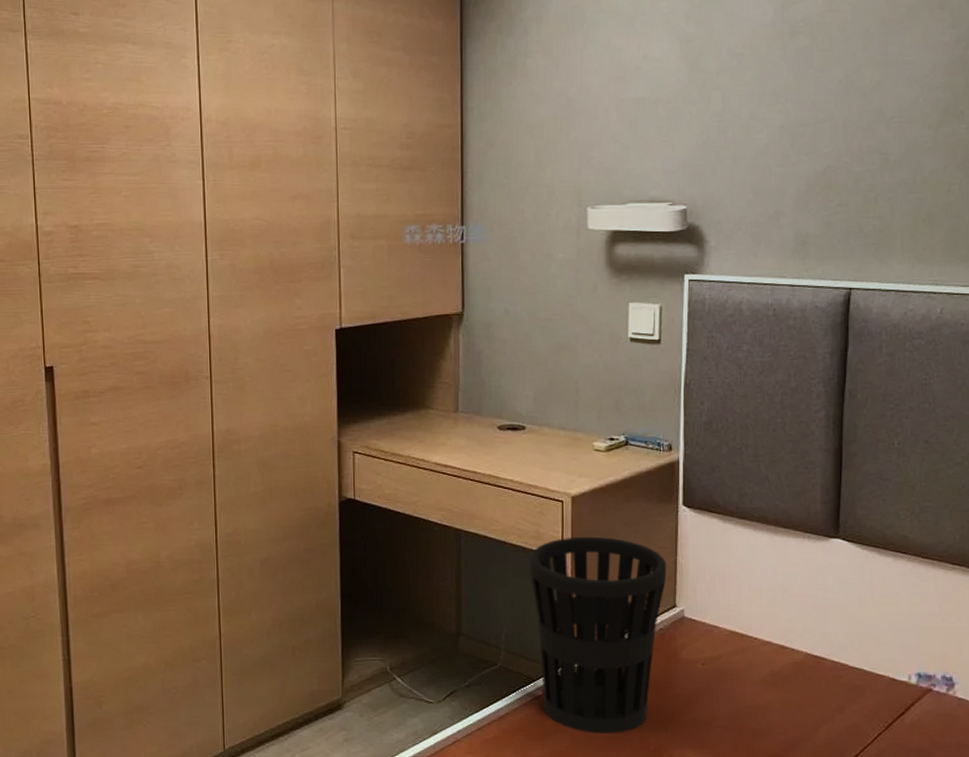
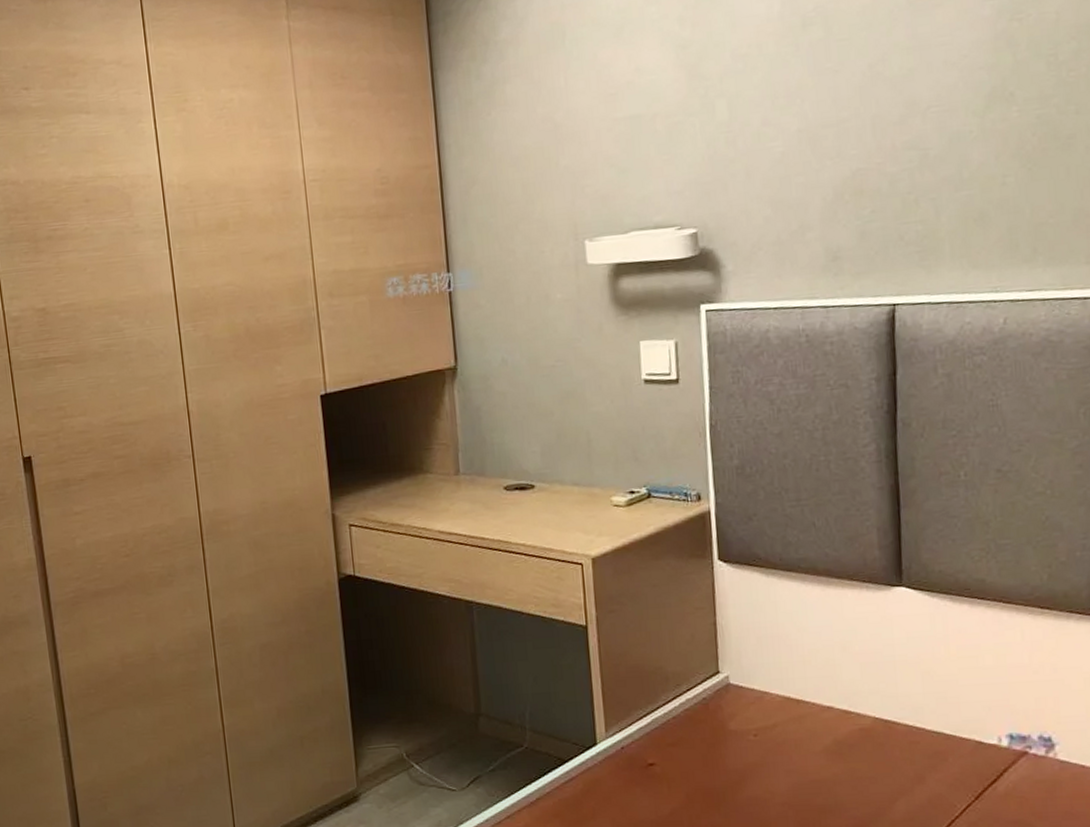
wastebasket: present [530,536,667,733] -> none [550,600,706,817]

